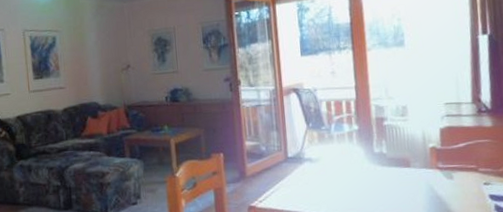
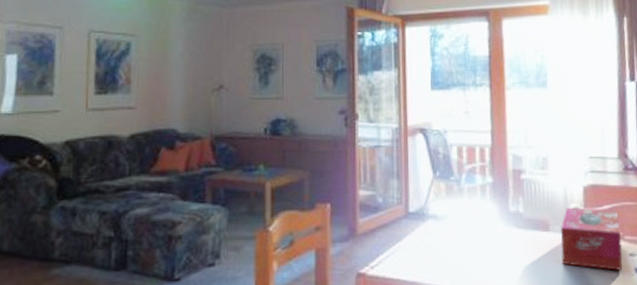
tissue box: none [420,147,478,197] -> present [561,207,623,271]

